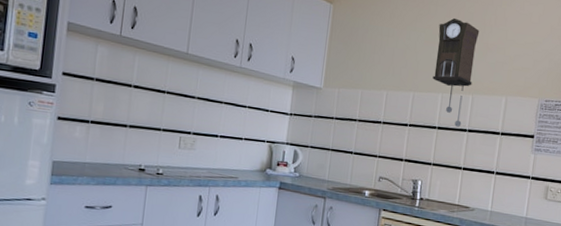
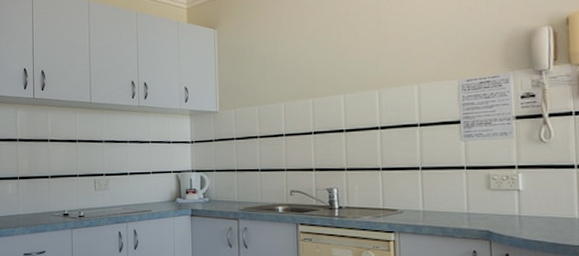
pendulum clock: present [432,17,480,127] -> none [328,15,376,126]

